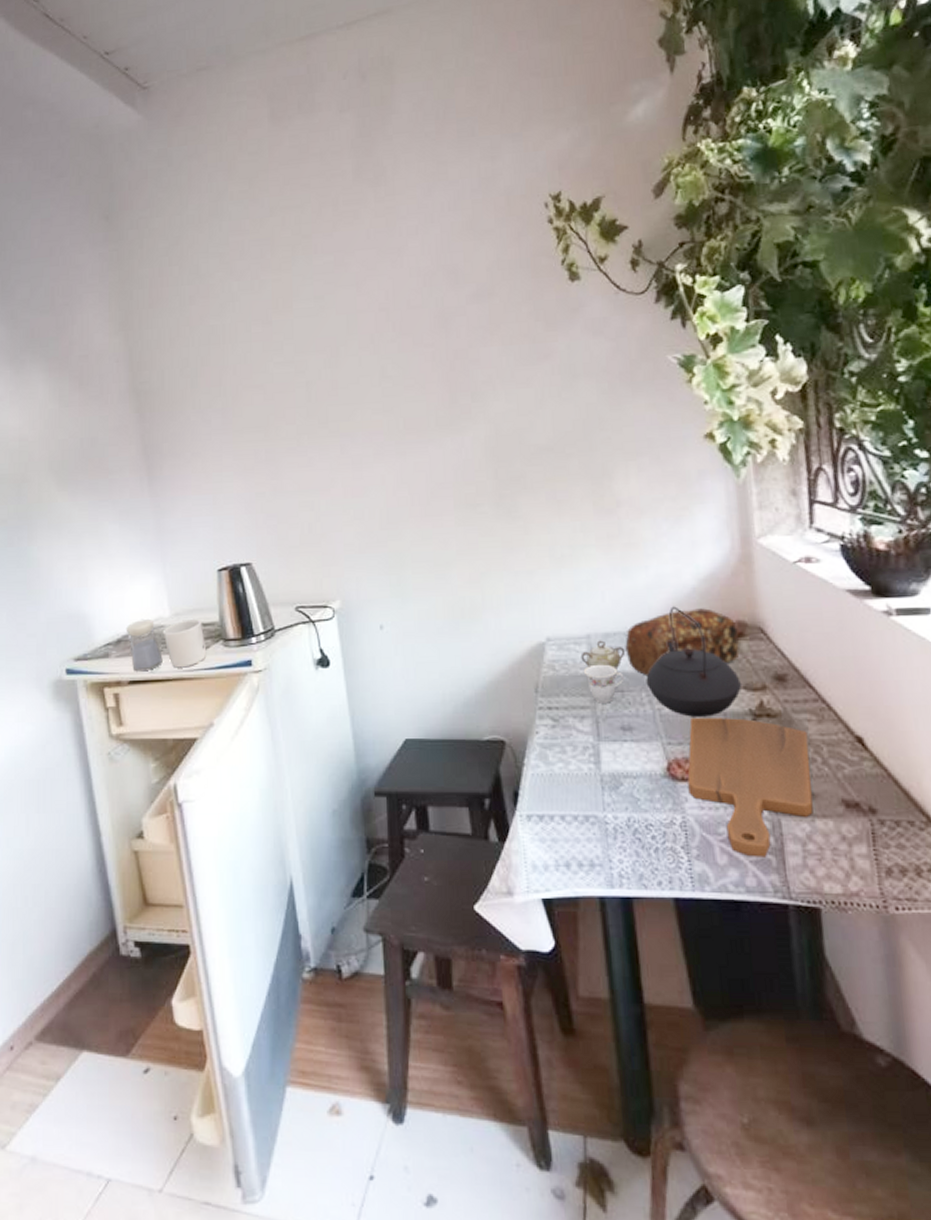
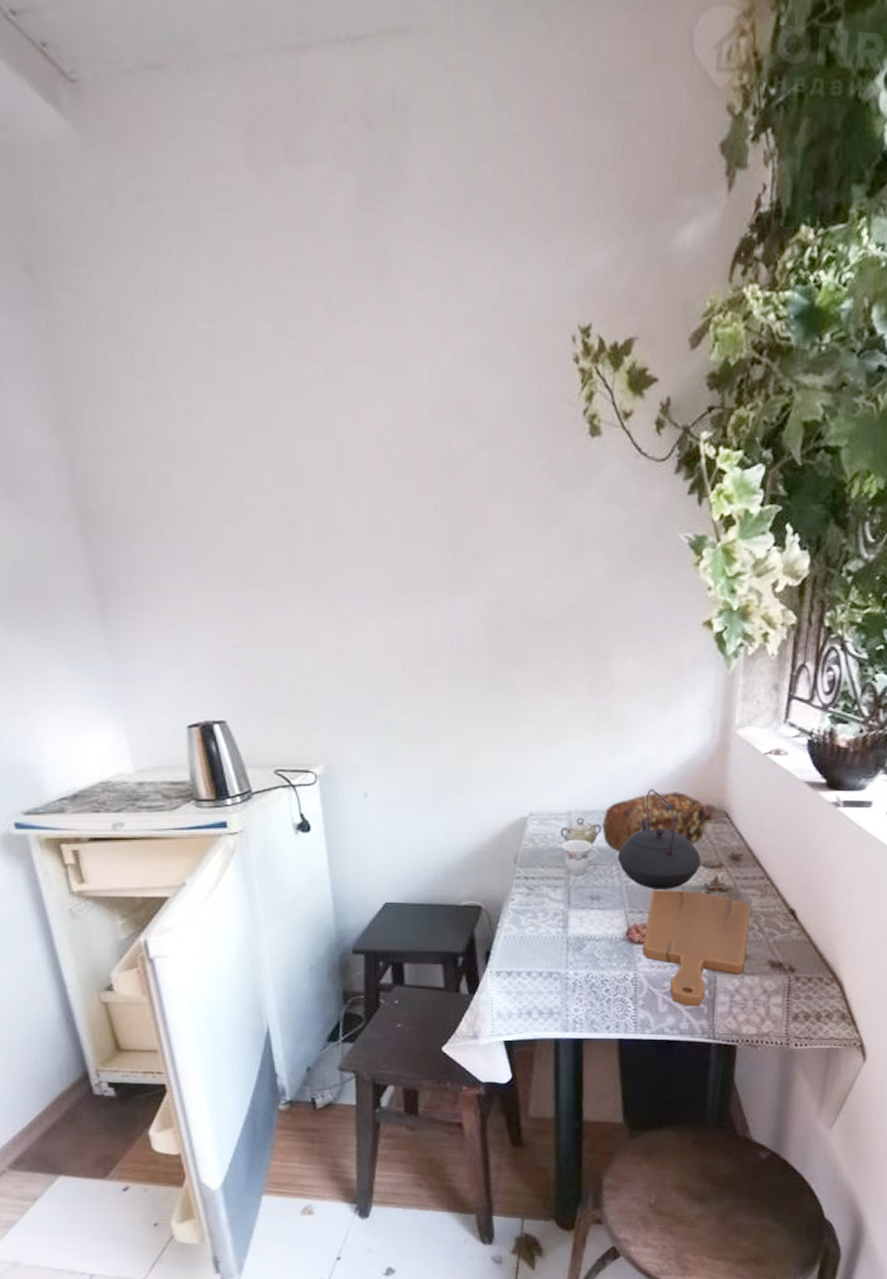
salt shaker: present [126,618,163,672] -> none [82,773,127,829]
mug: present [162,619,207,668] -> none [126,777,177,827]

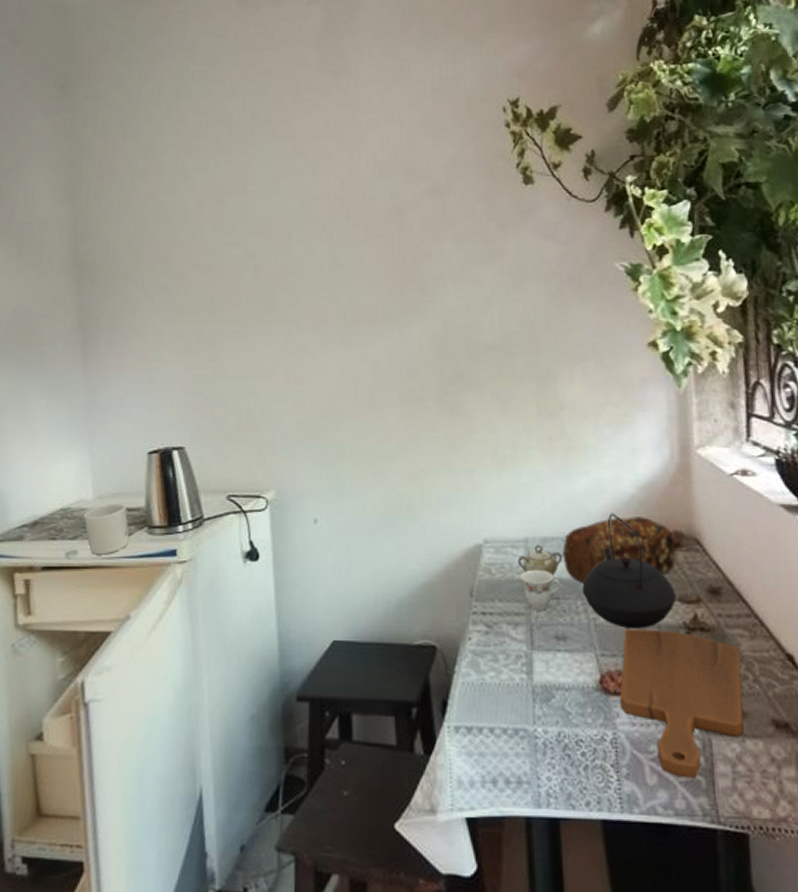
mug: none [126,777,177,827] -> present [83,504,130,555]

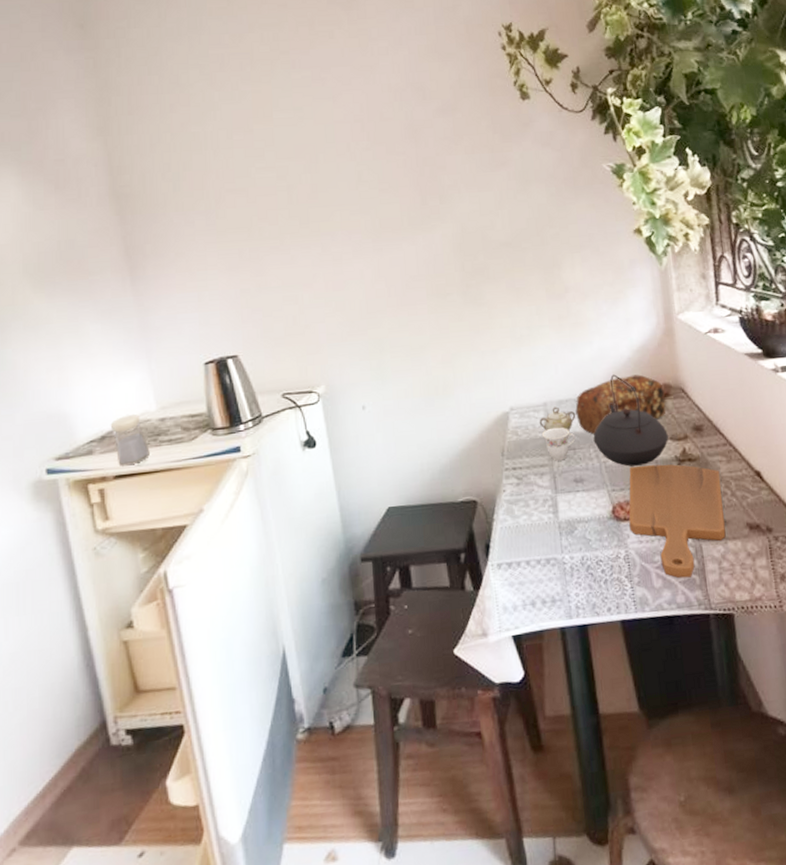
salt shaker: none [44,500,82,557] -> present [110,413,150,466]
mug: present [83,504,130,555] -> none [149,411,195,460]

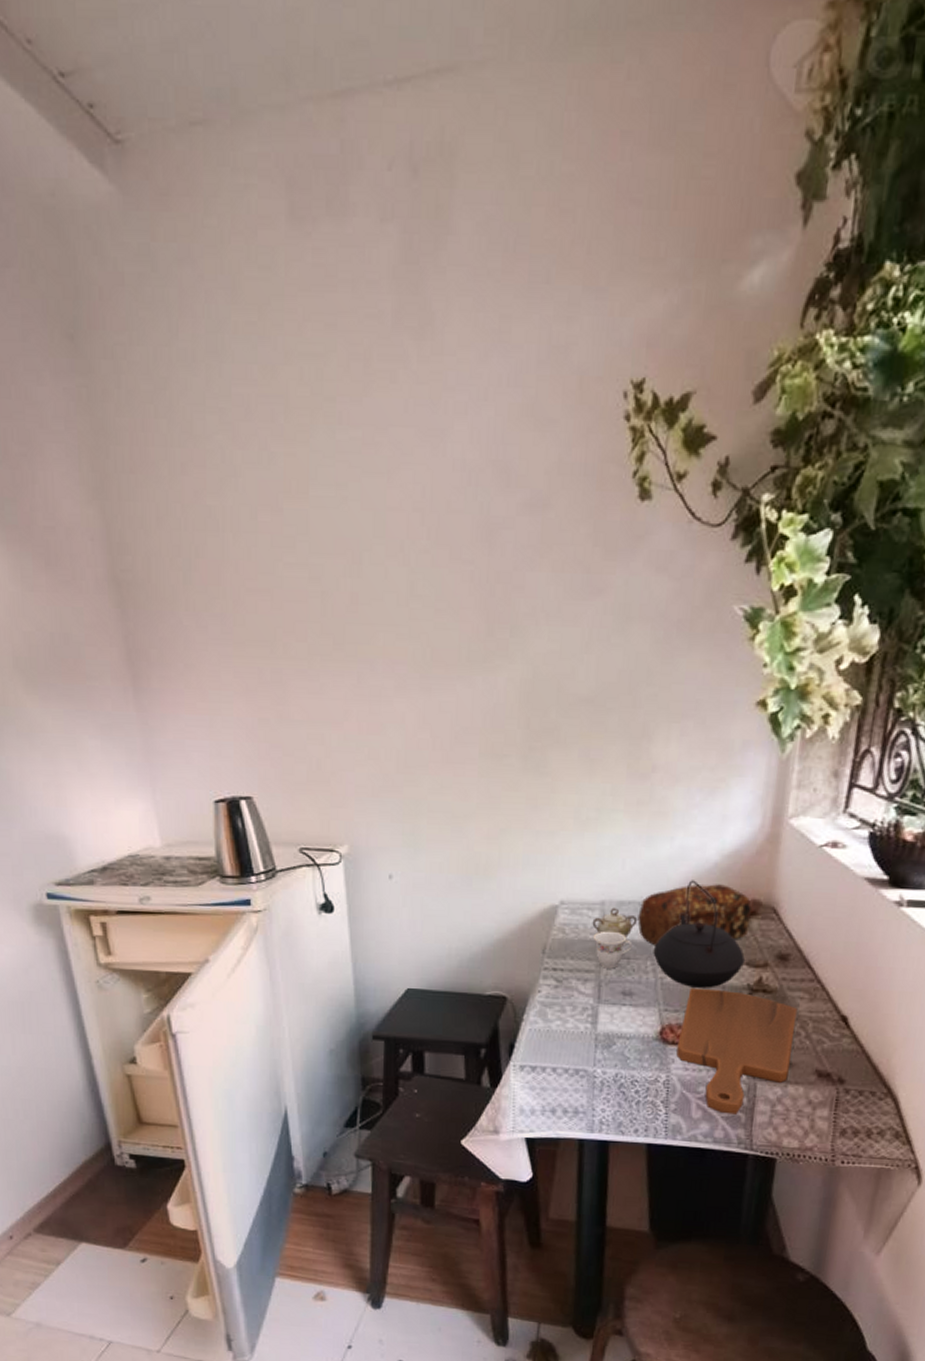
salt shaker: present [110,413,150,466] -> none [112,847,154,902]

